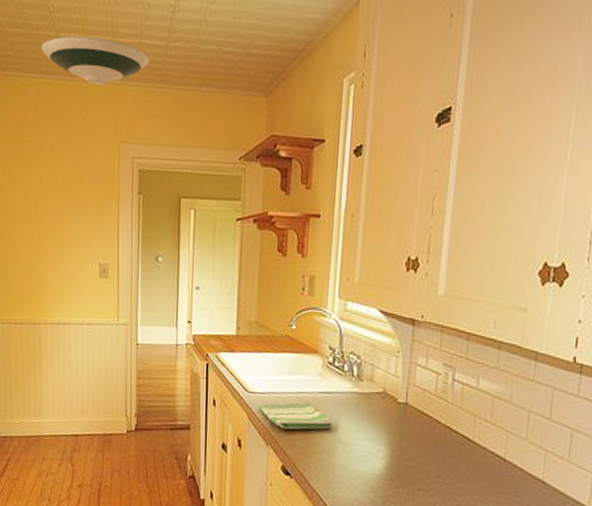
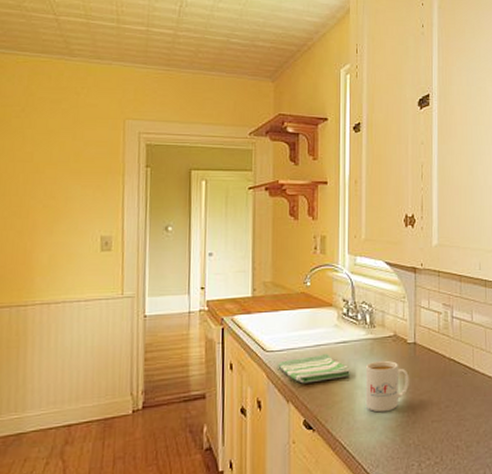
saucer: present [41,36,149,86] -> none [37,20,157,66]
mug: none [346,416,396,471] -> present [365,360,409,413]

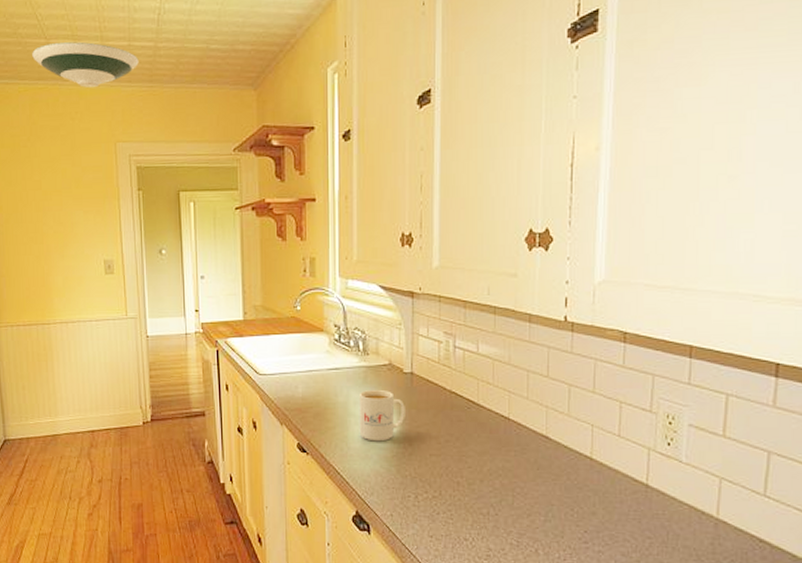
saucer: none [37,20,157,66] -> present [32,41,139,88]
dish towel: present [278,354,351,384] -> none [271,380,344,408]

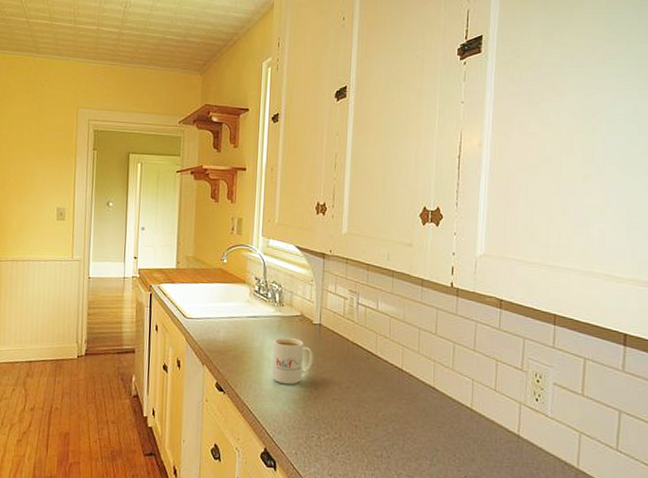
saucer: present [32,41,139,88] -> none [13,22,105,62]

